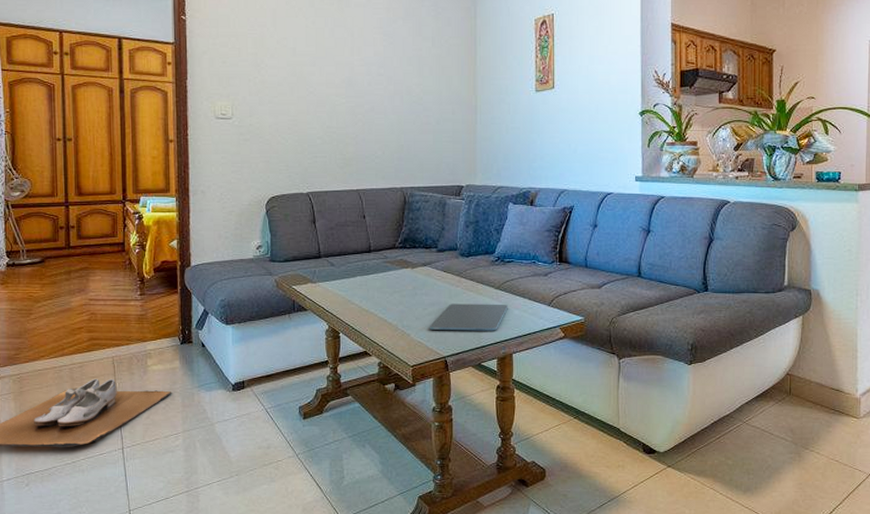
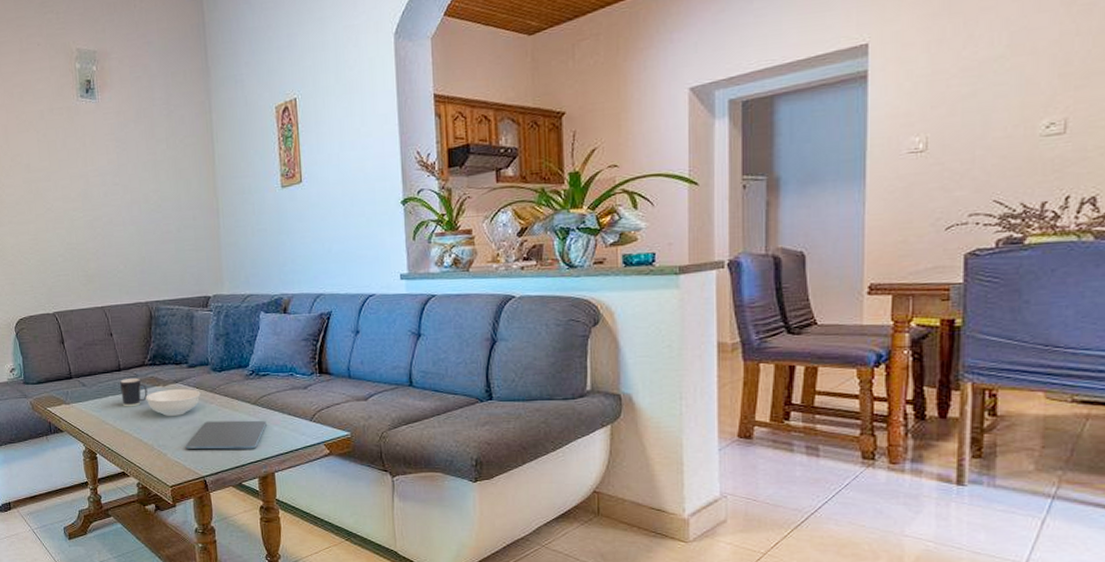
mug: none [368,260,396,288] -> present [119,378,148,407]
bowl: none [393,272,447,297] -> present [145,389,201,416]

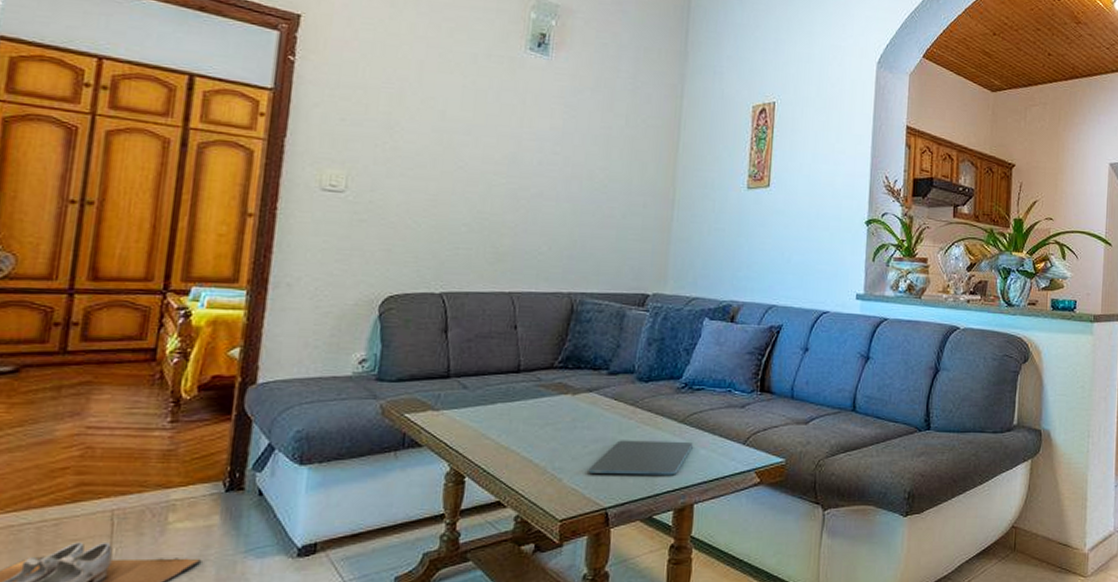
mug: present [119,378,148,407] -> none [513,383,551,419]
bowl: present [145,389,201,416] -> none [546,399,619,432]

